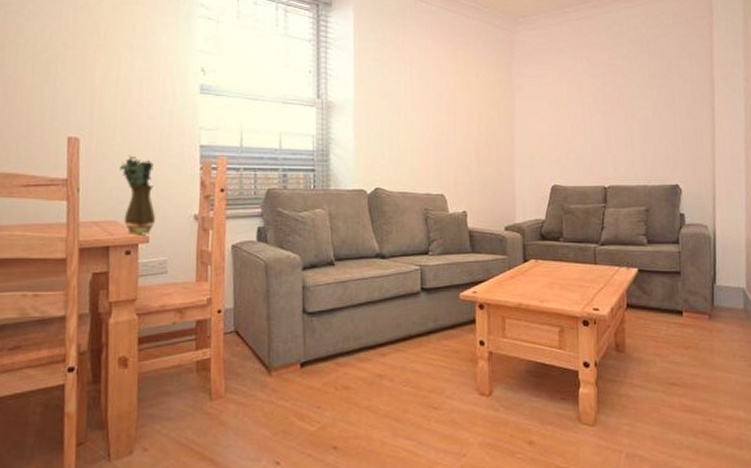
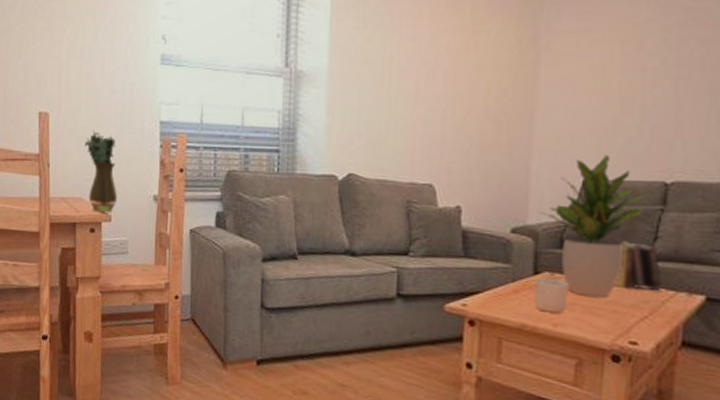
potted plant: none [524,167,592,277] -> present [540,155,644,299]
mug: none [526,265,549,292] -> present [535,278,569,313]
books: none [579,232,610,269] -> present [614,241,662,291]

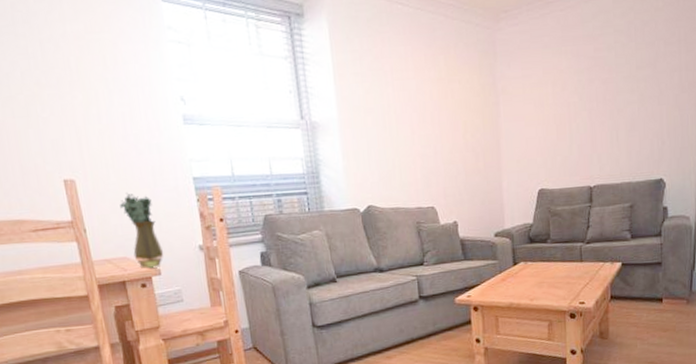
mug: present [535,278,569,313] -> none [516,266,538,292]
potted plant: present [540,155,644,299] -> none [512,170,578,277]
books: present [614,241,662,291] -> none [566,232,595,266]

